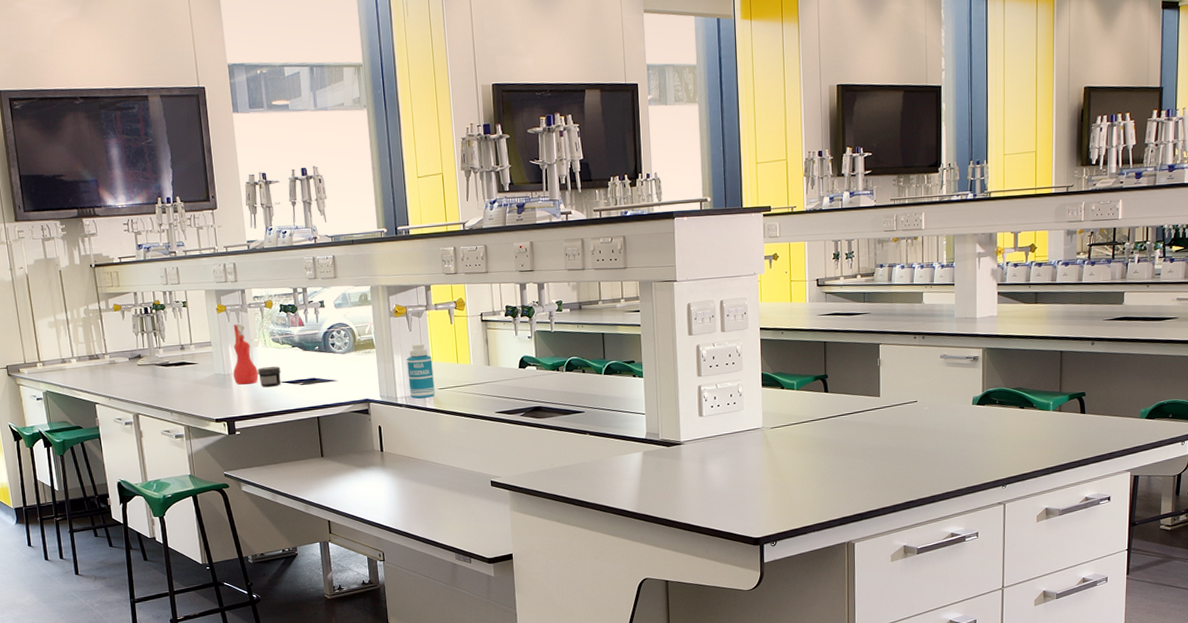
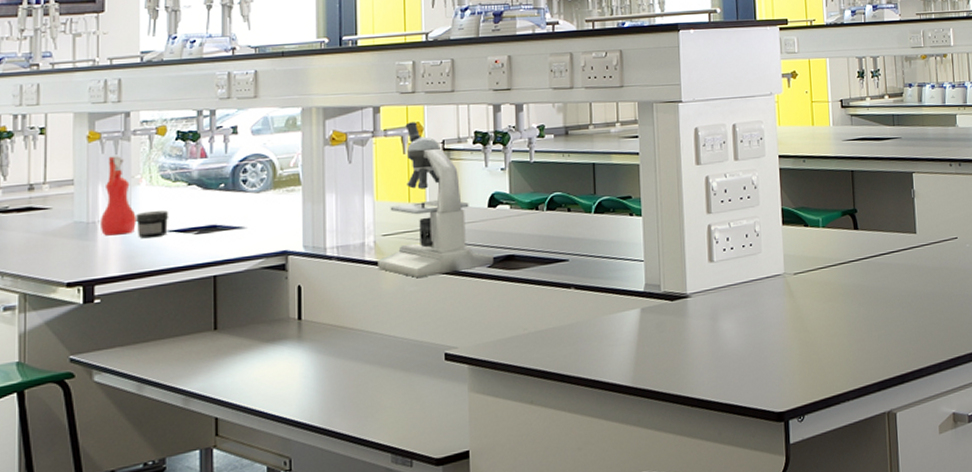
bottle: present [406,343,435,399] -> none [342,178,377,249]
microscope: none [436,298,525,422] -> present [378,122,494,278]

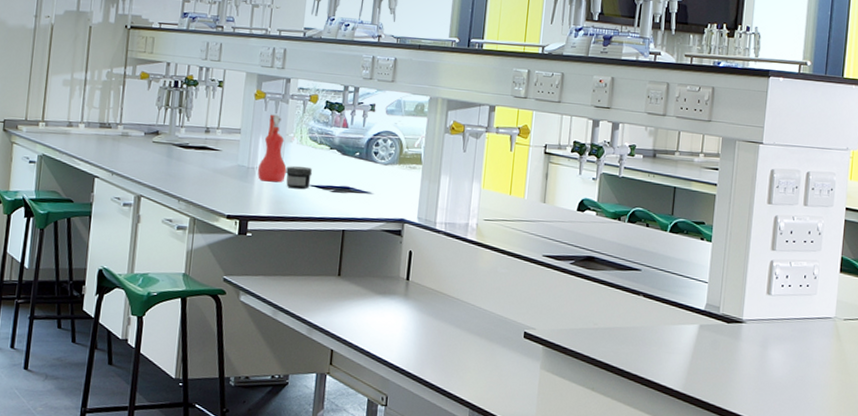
microscope: present [378,122,494,278] -> none [477,124,577,263]

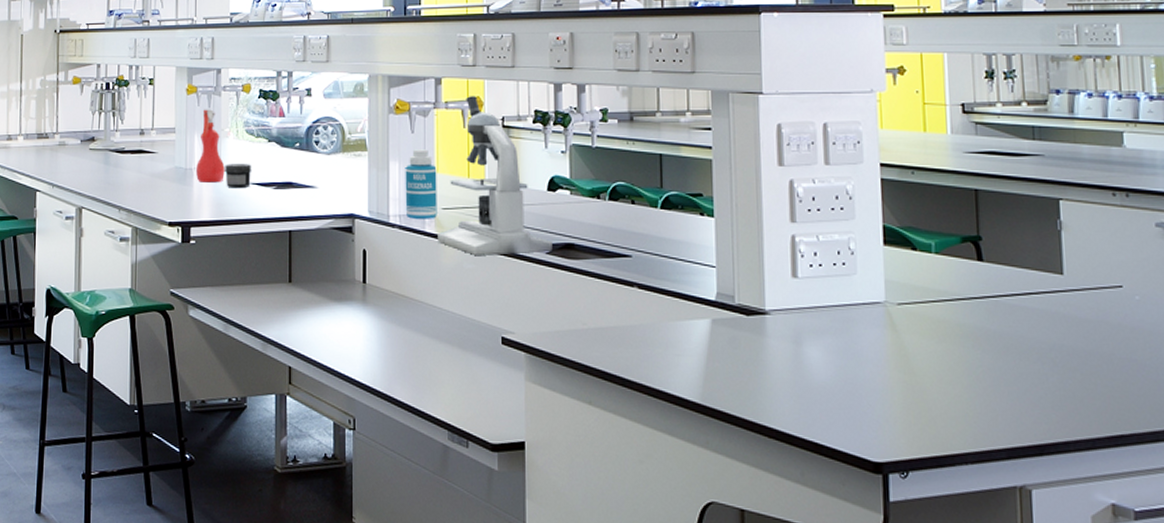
bottle: none [451,166,483,228] -> present [405,149,437,219]
microscope: none [477,124,577,263] -> present [437,96,553,255]

